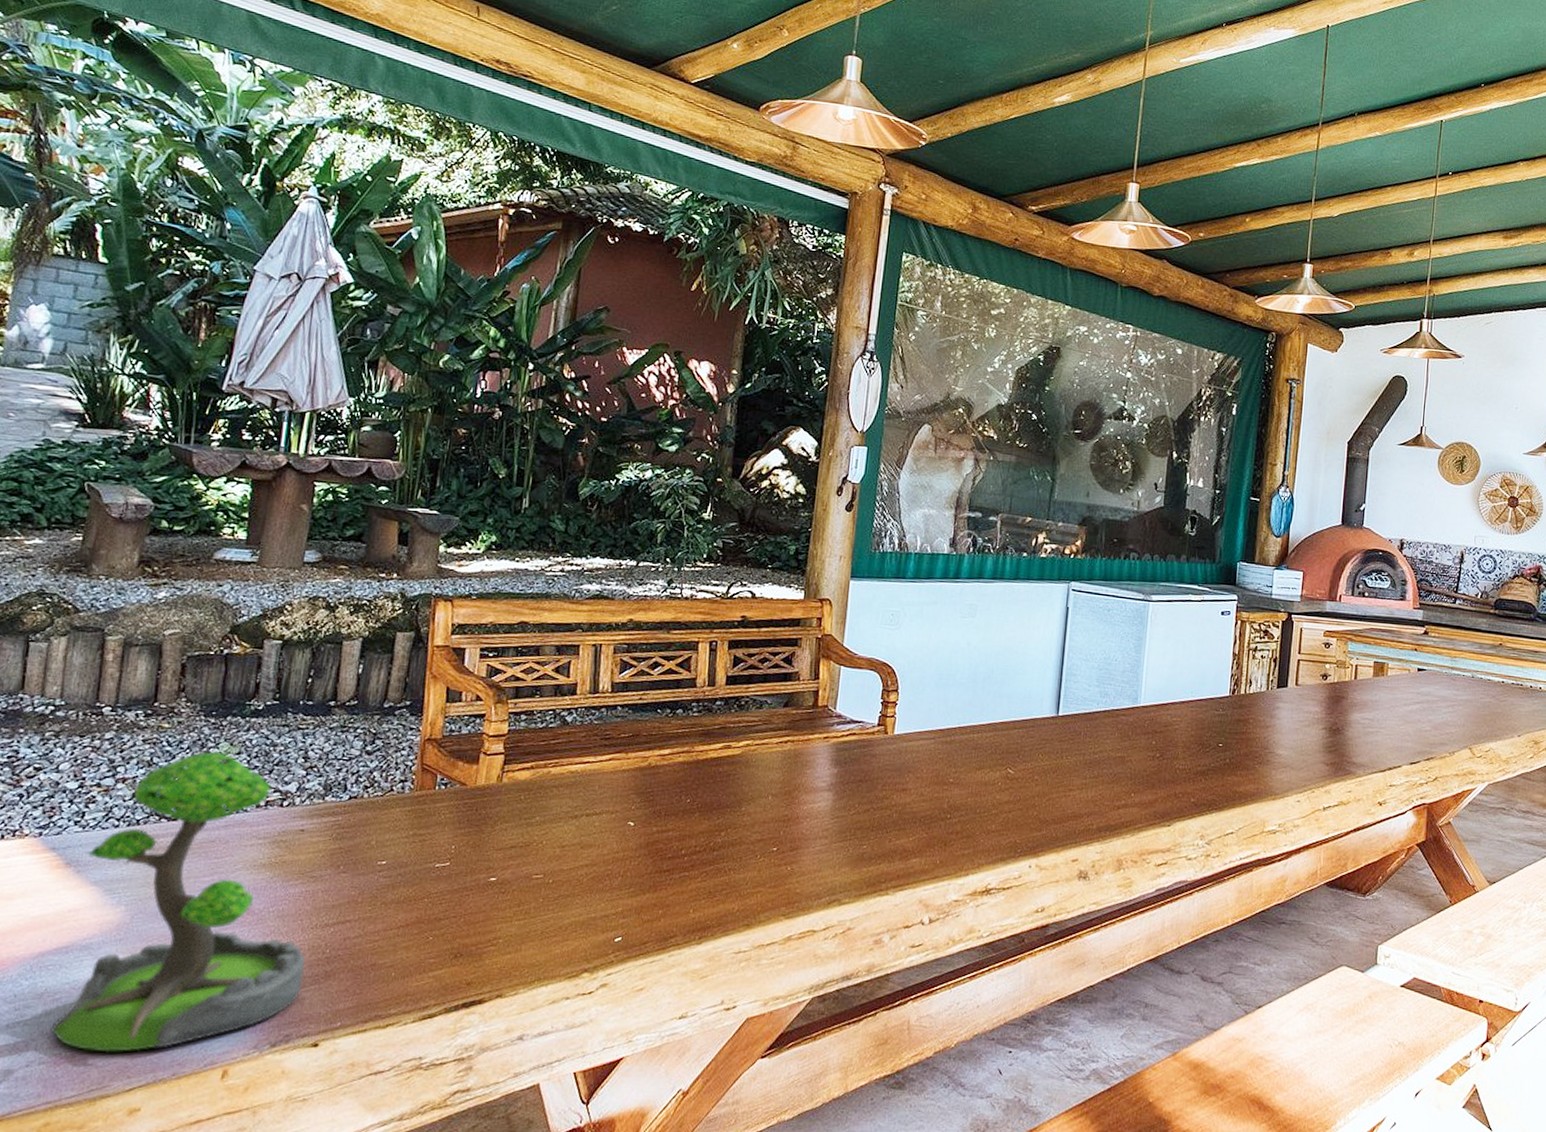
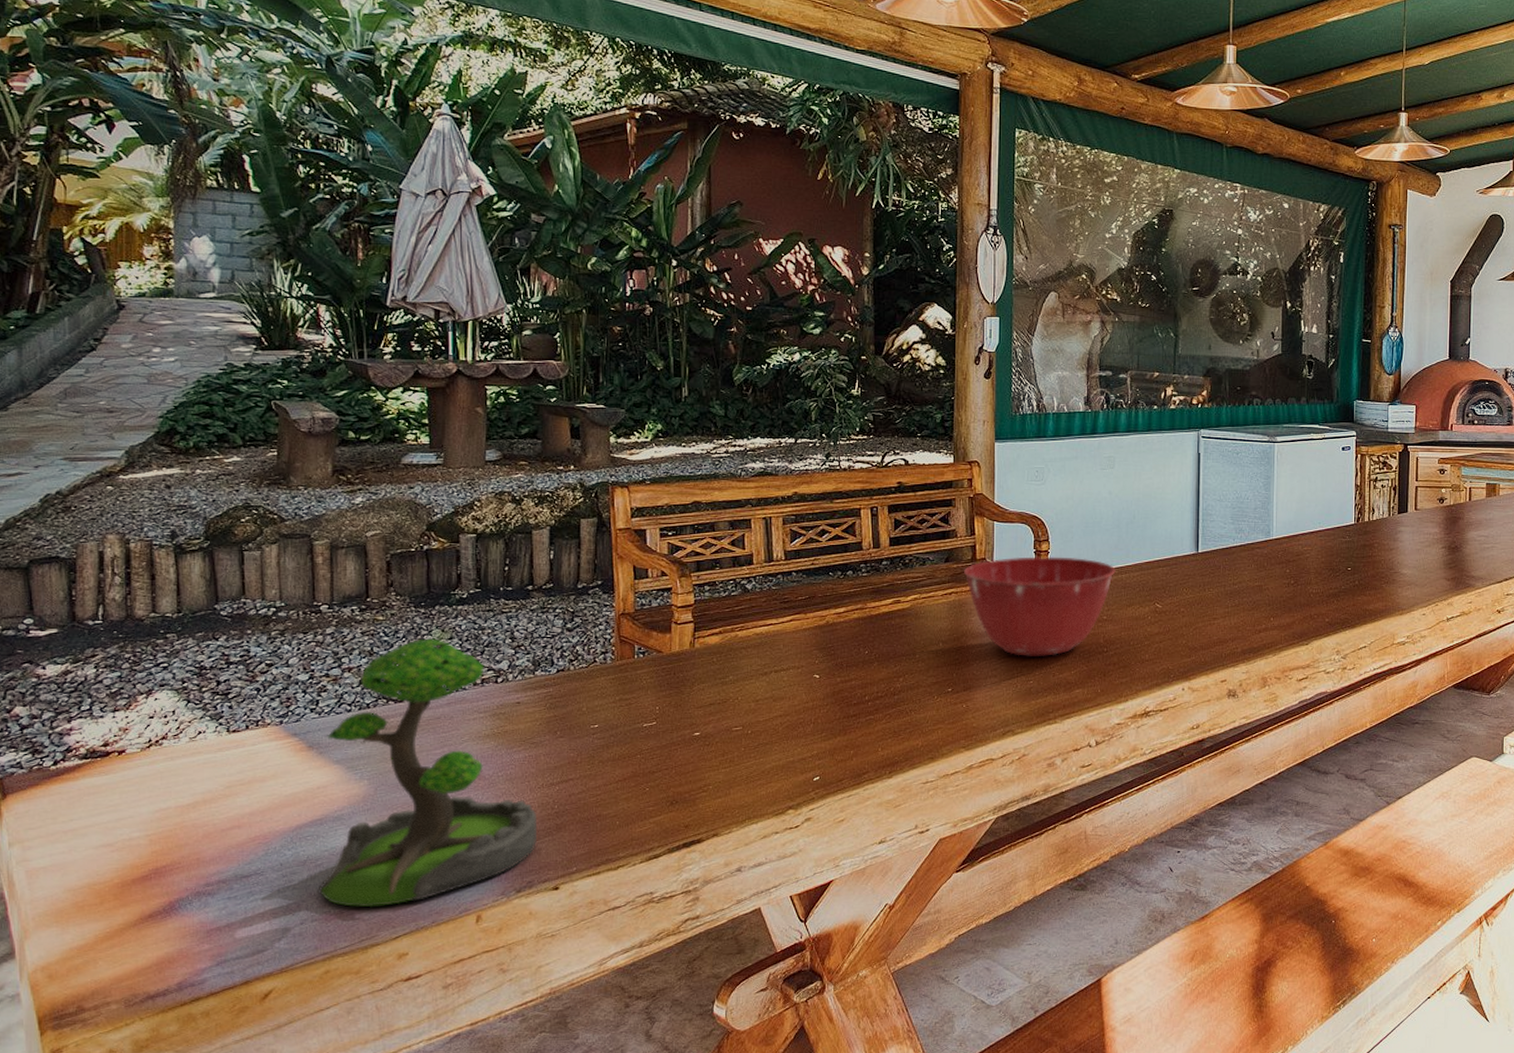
mixing bowl: none [803,706,968,819] -> present [964,556,1116,656]

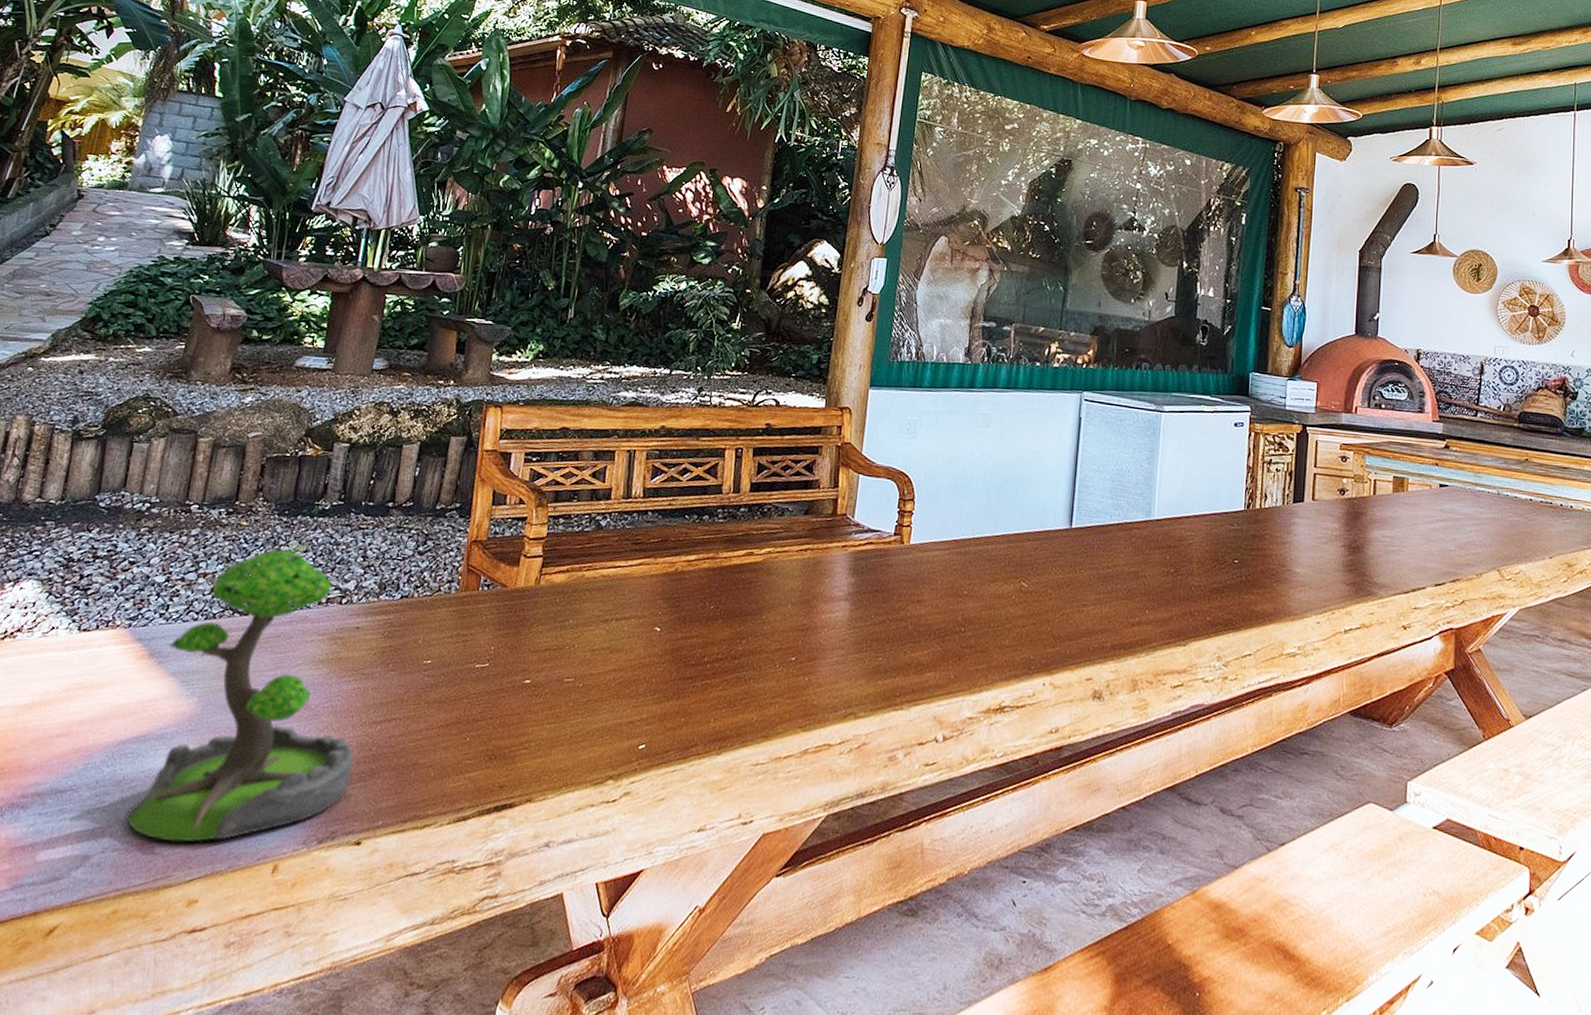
mixing bowl: present [964,556,1116,656] -> none [822,515,982,631]

